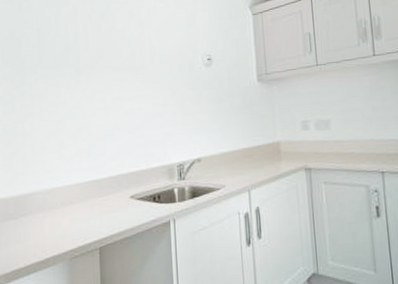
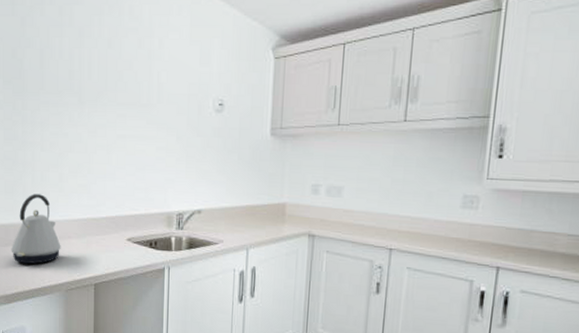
kettle: none [10,163,63,237] -> present [11,194,61,264]

